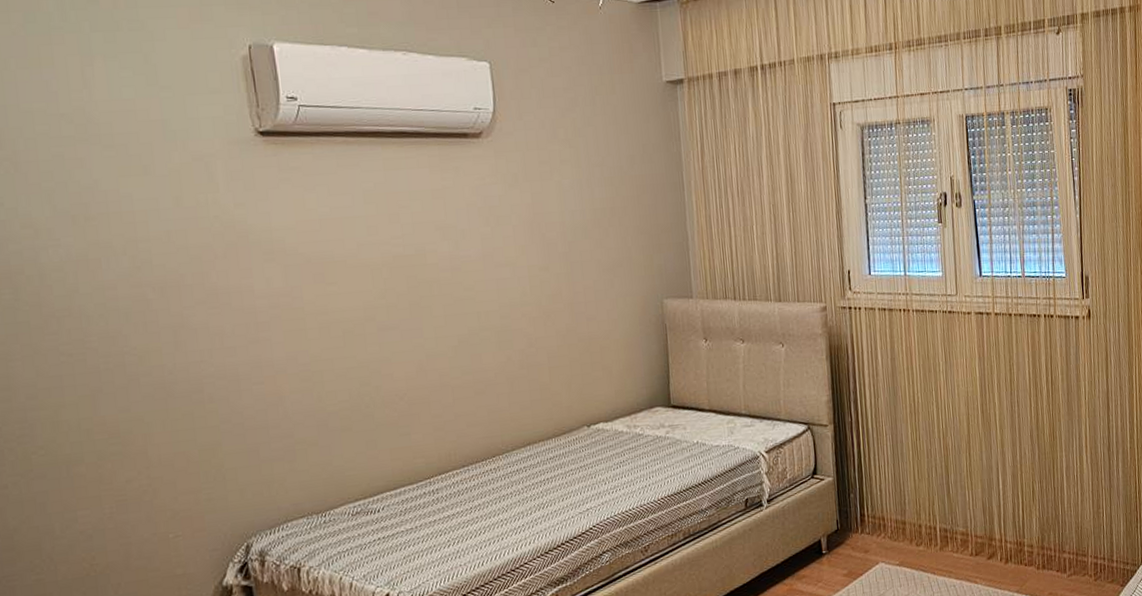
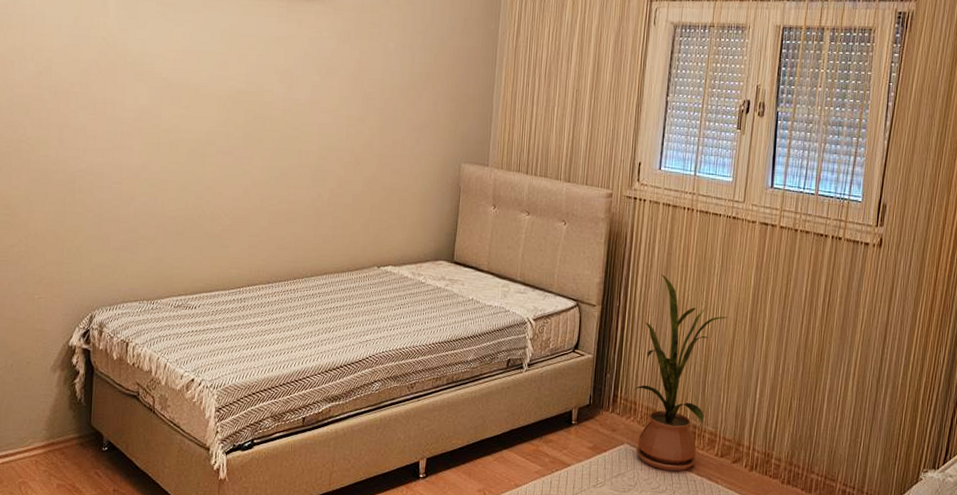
house plant: none [880,381,960,582] -> present [634,274,728,472]

